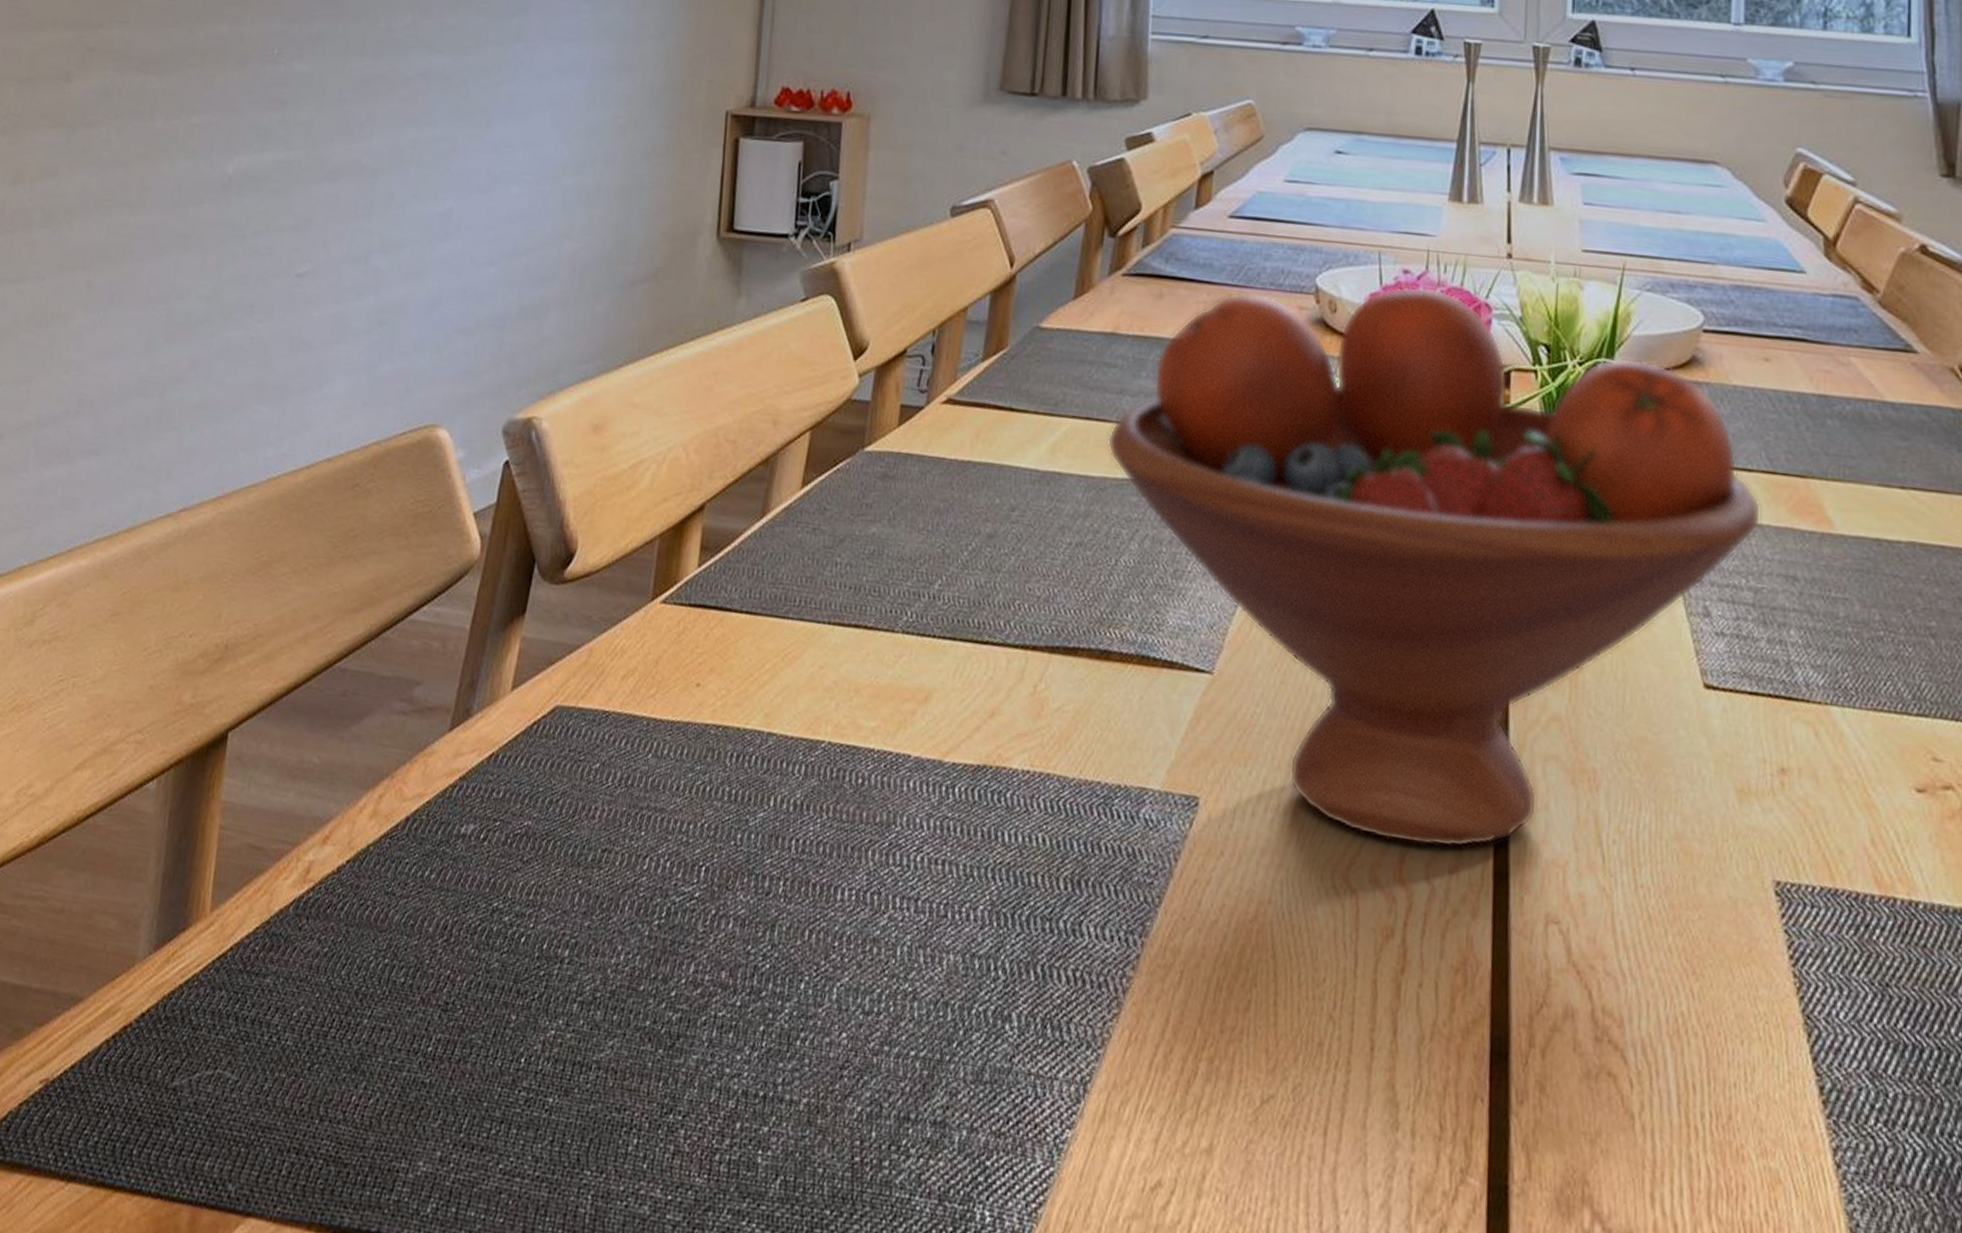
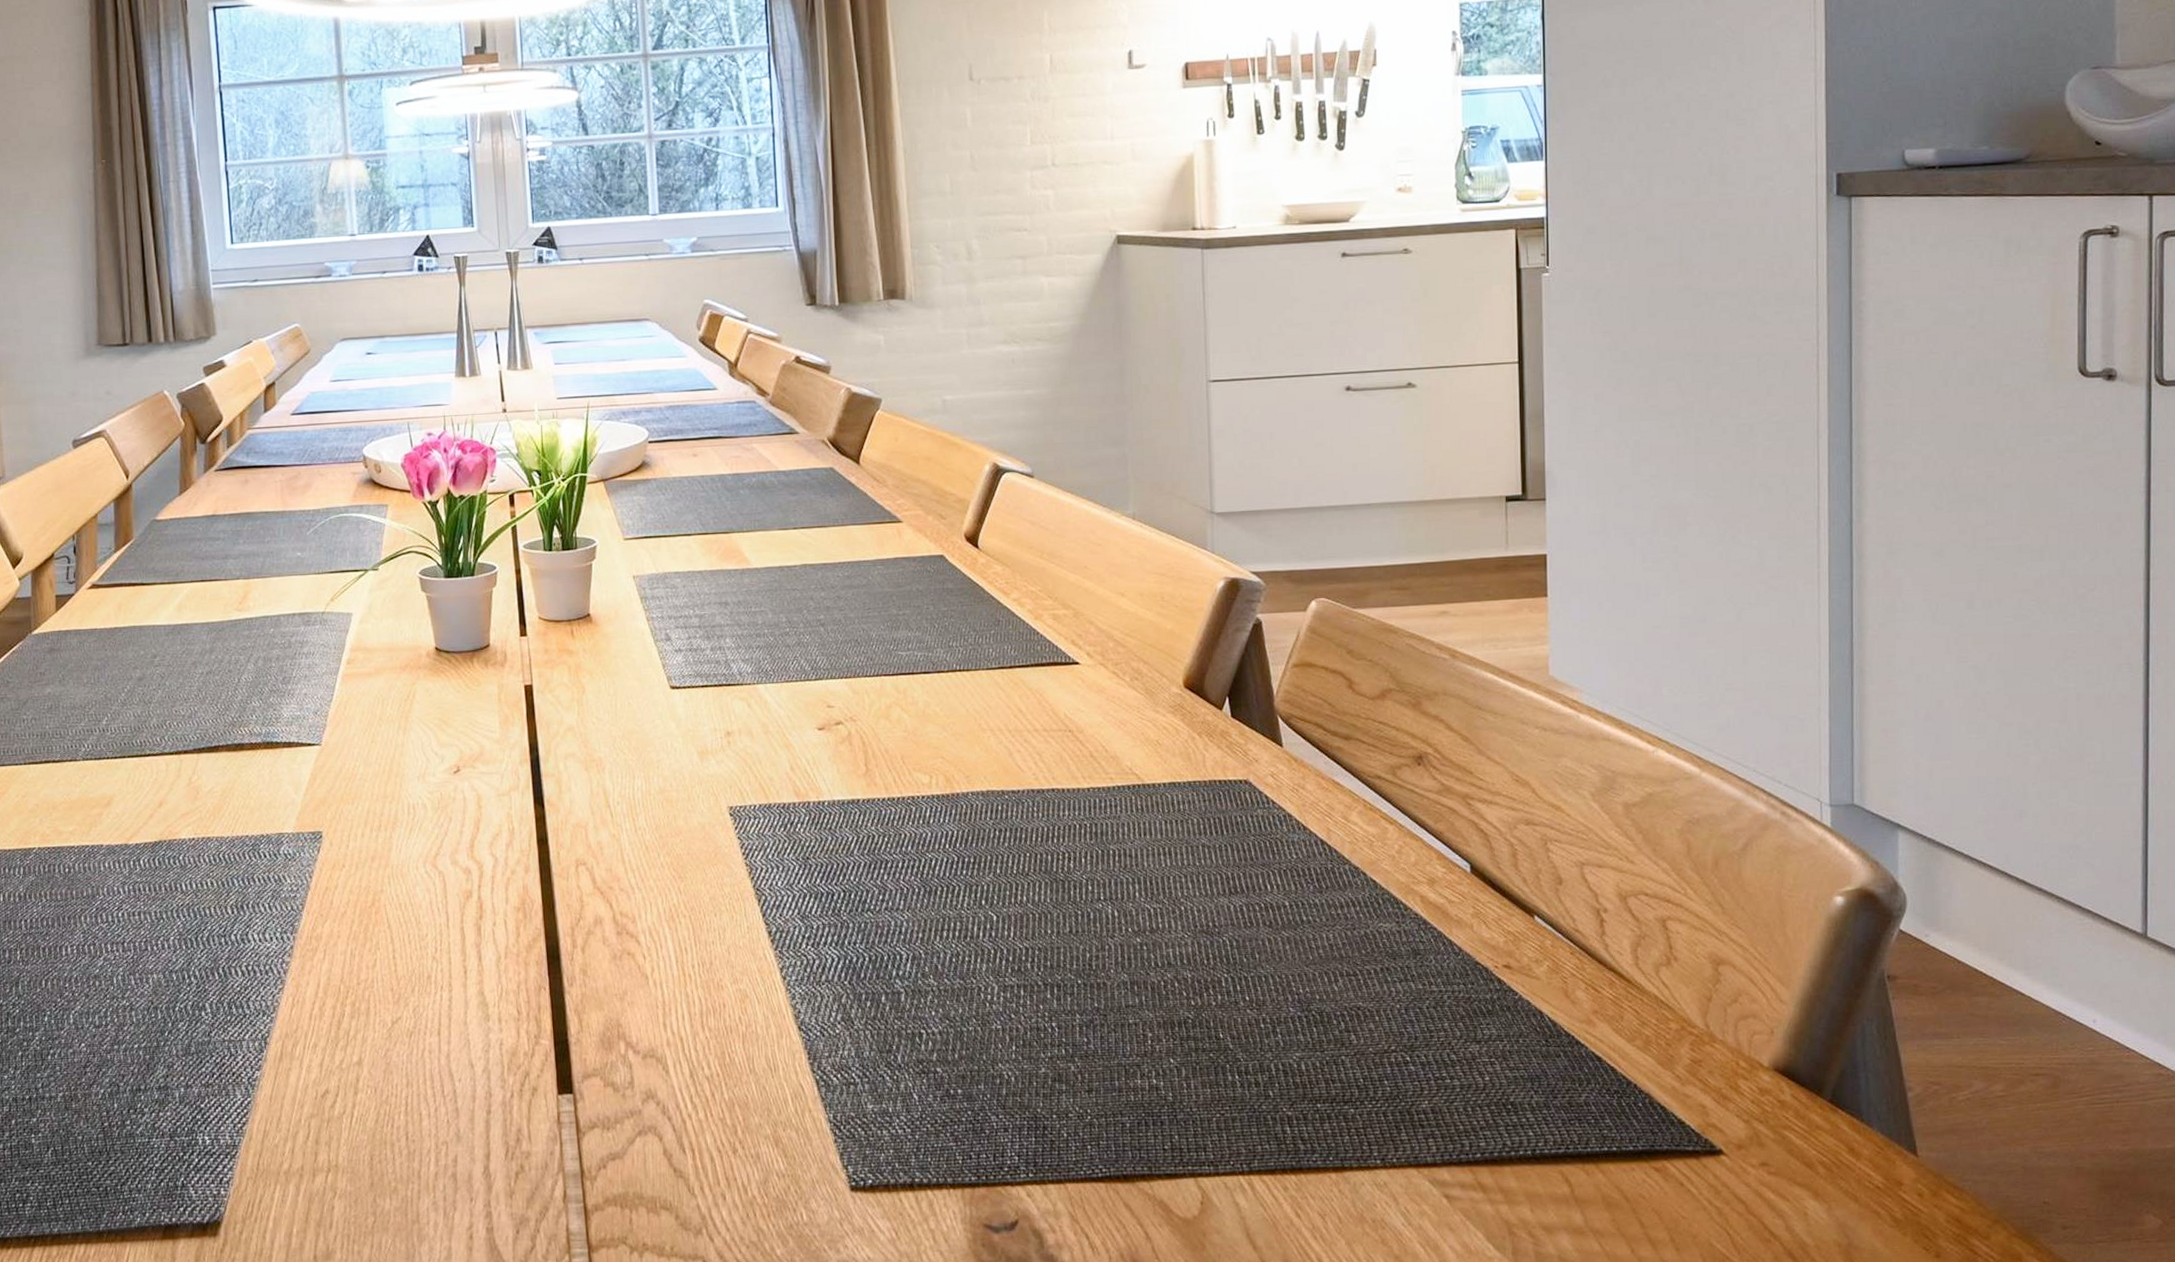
fruit bowl: present [1107,286,1762,849] -> none [219,442,700,834]

